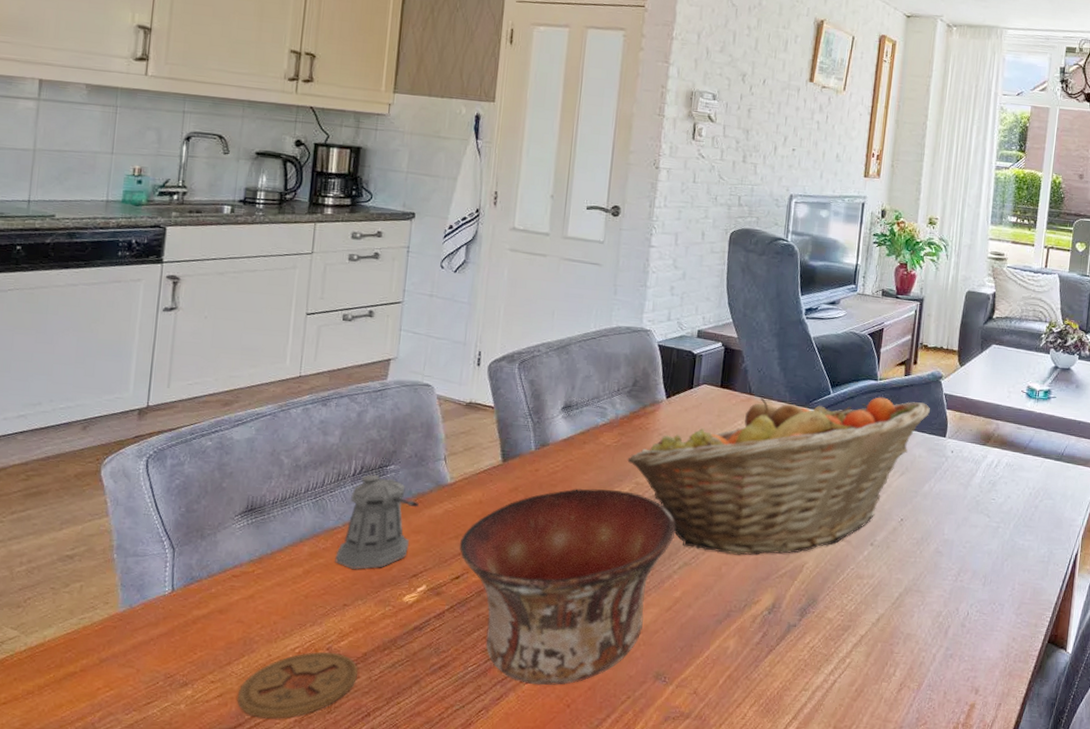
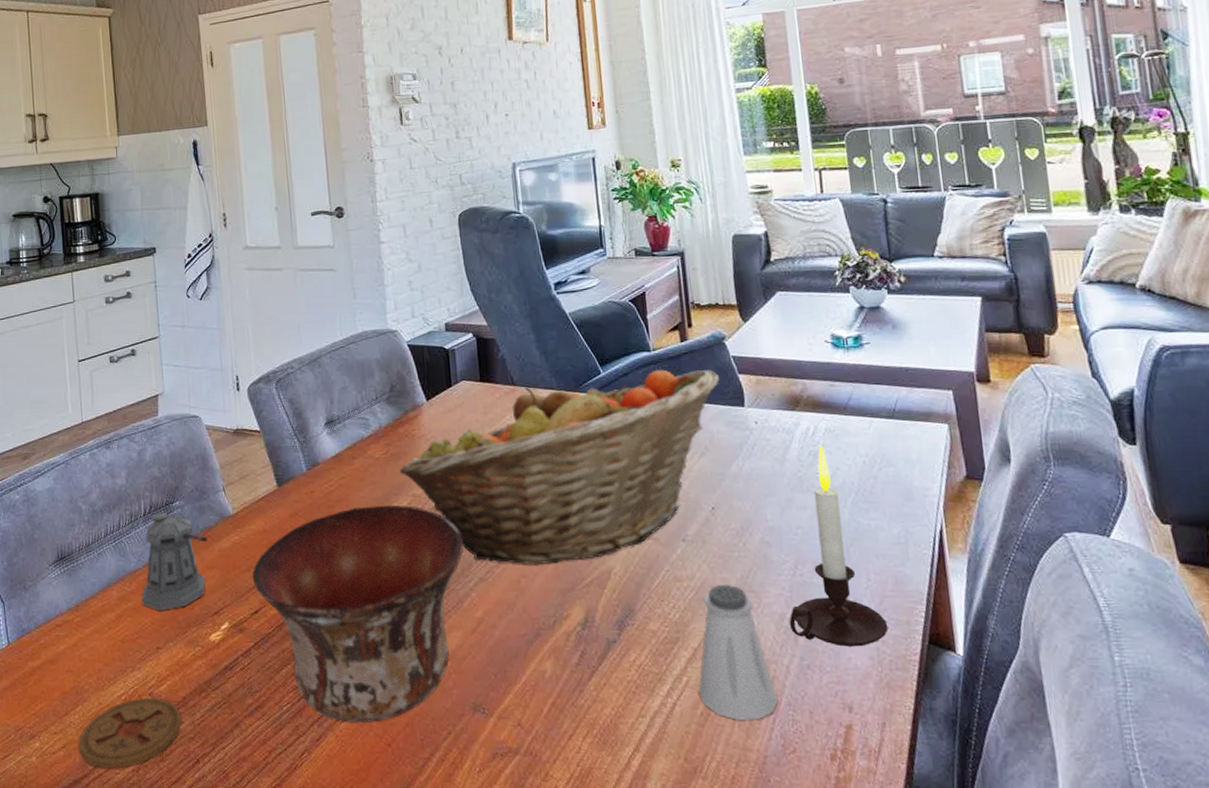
saltshaker: none [857,584,921,697] -> present [698,584,778,720]
candle: none [943,476,1020,642] -> present [789,445,888,647]

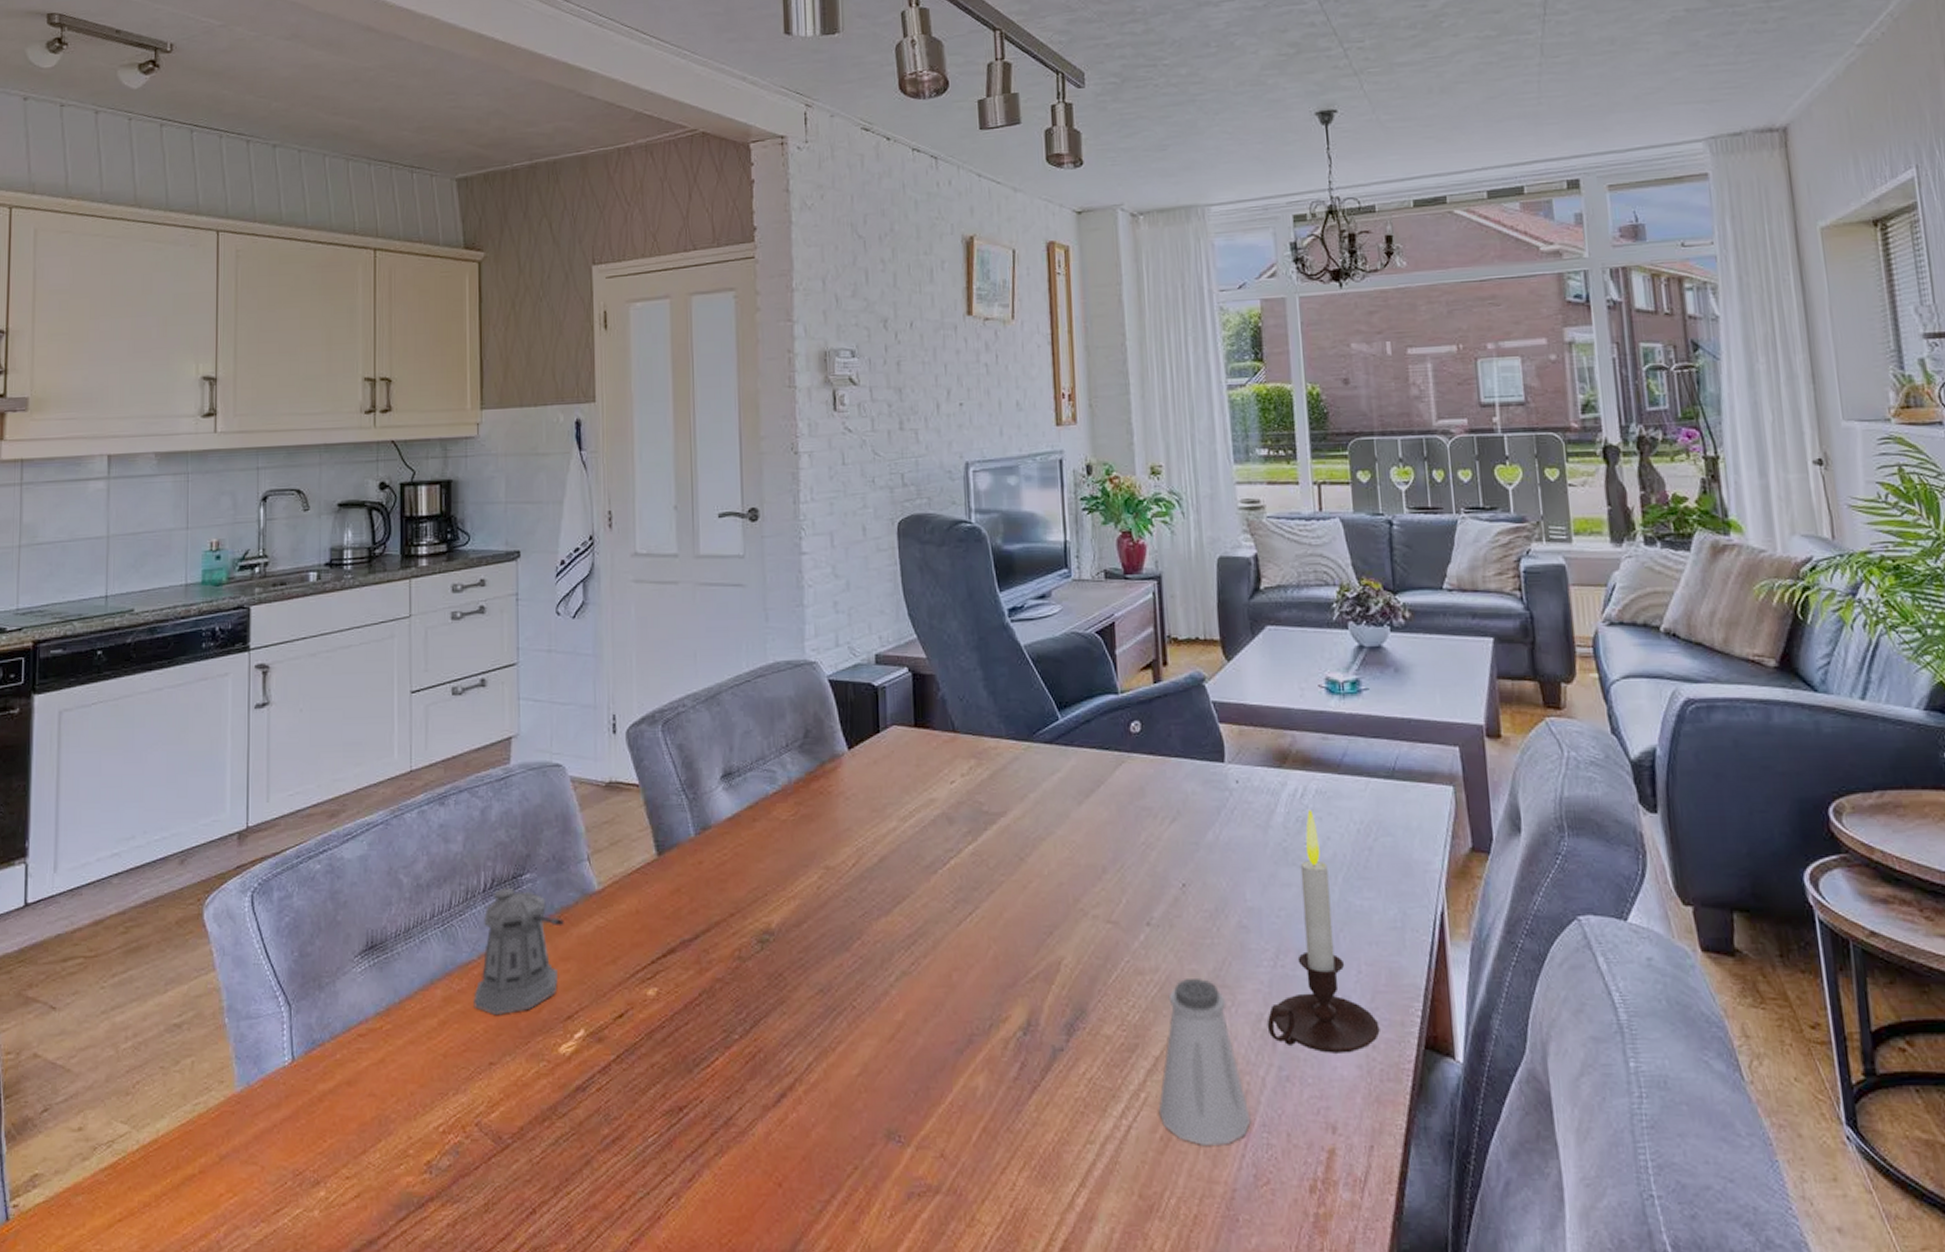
coaster: present [78,697,181,769] -> none [377,1128,515,1224]
bowl: present [252,505,464,723] -> none [618,880,884,1158]
fruit basket: present [399,369,720,565] -> none [810,716,1197,955]

